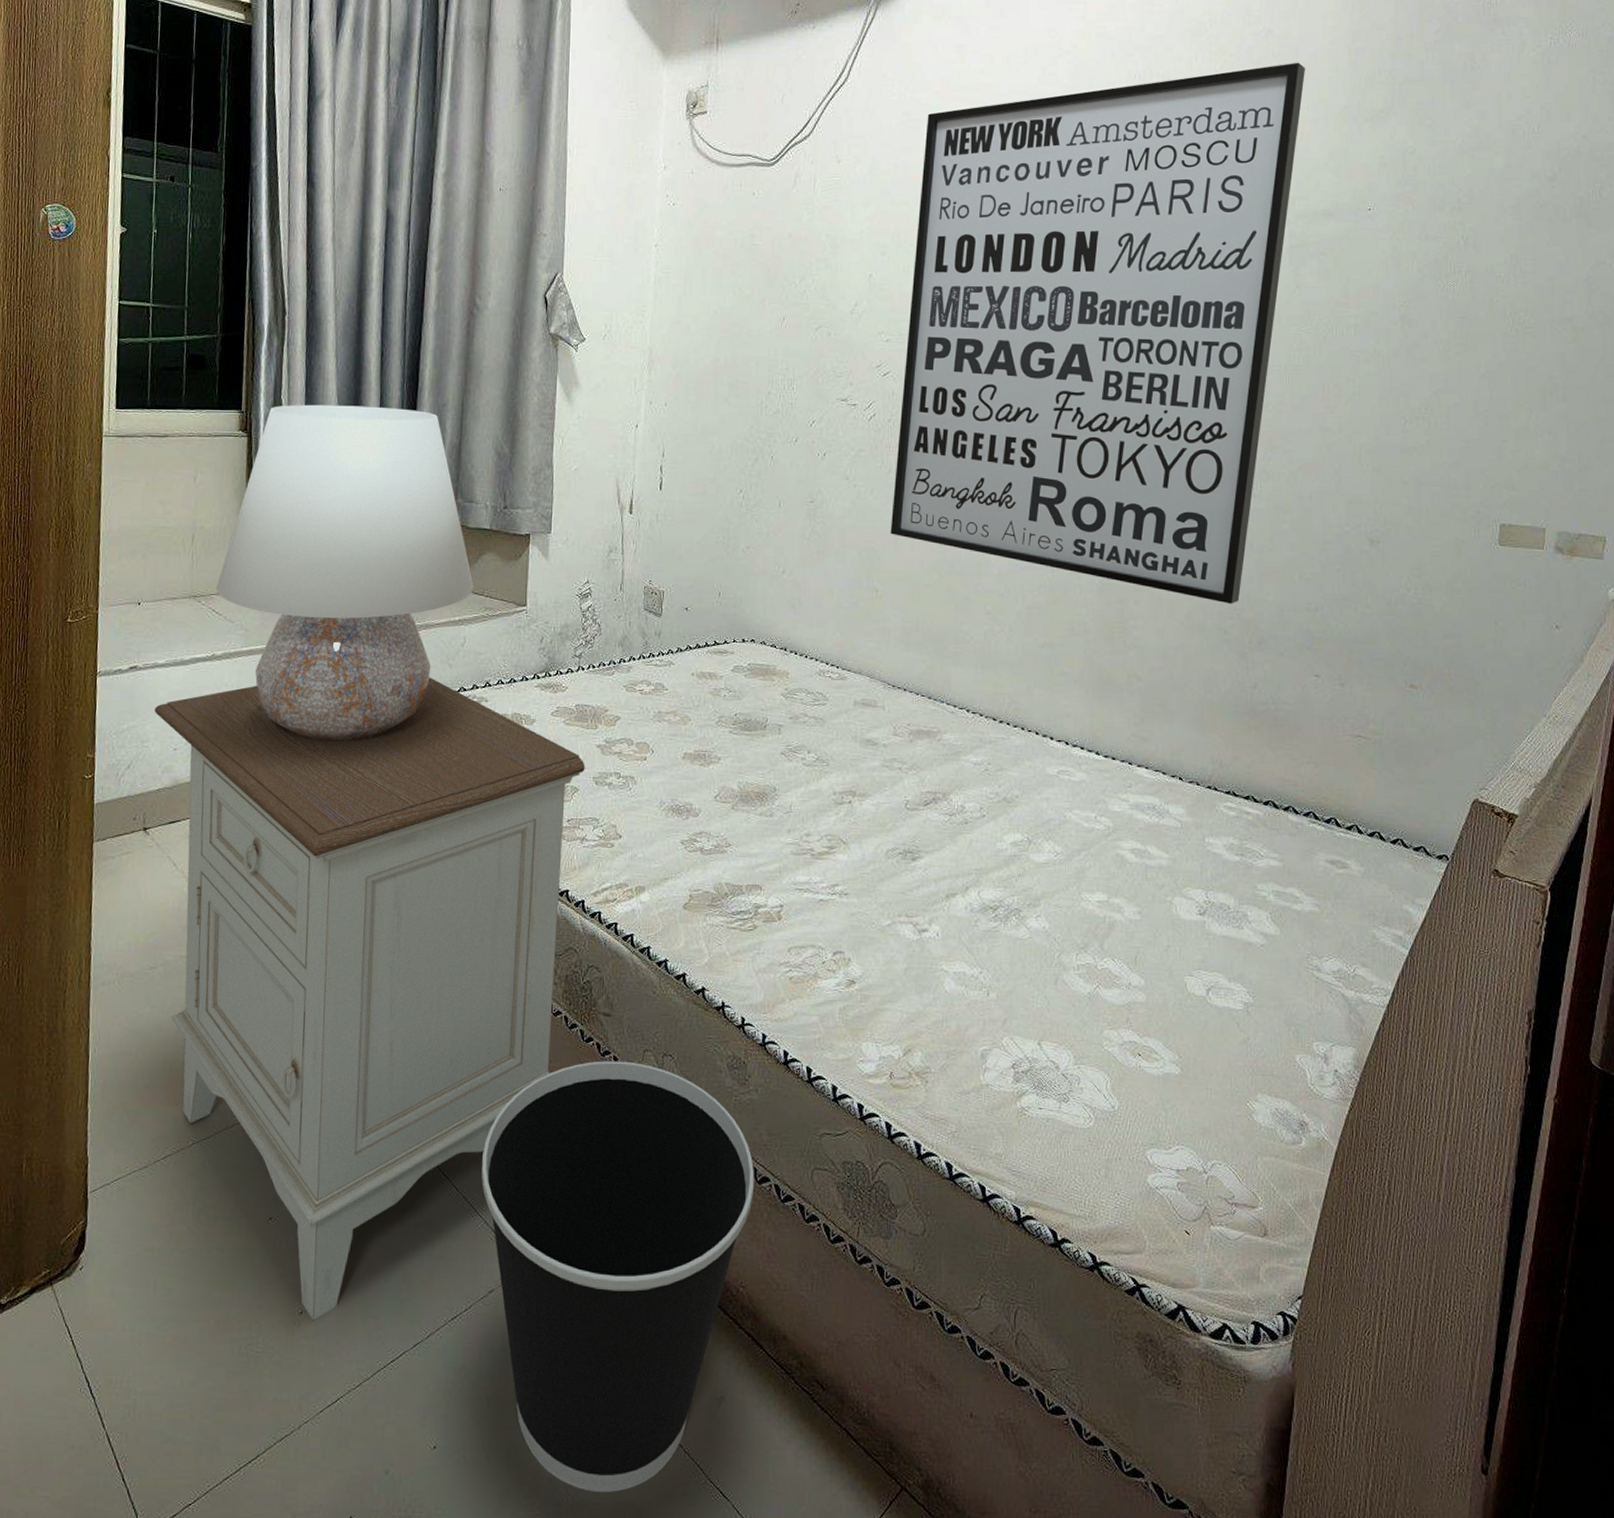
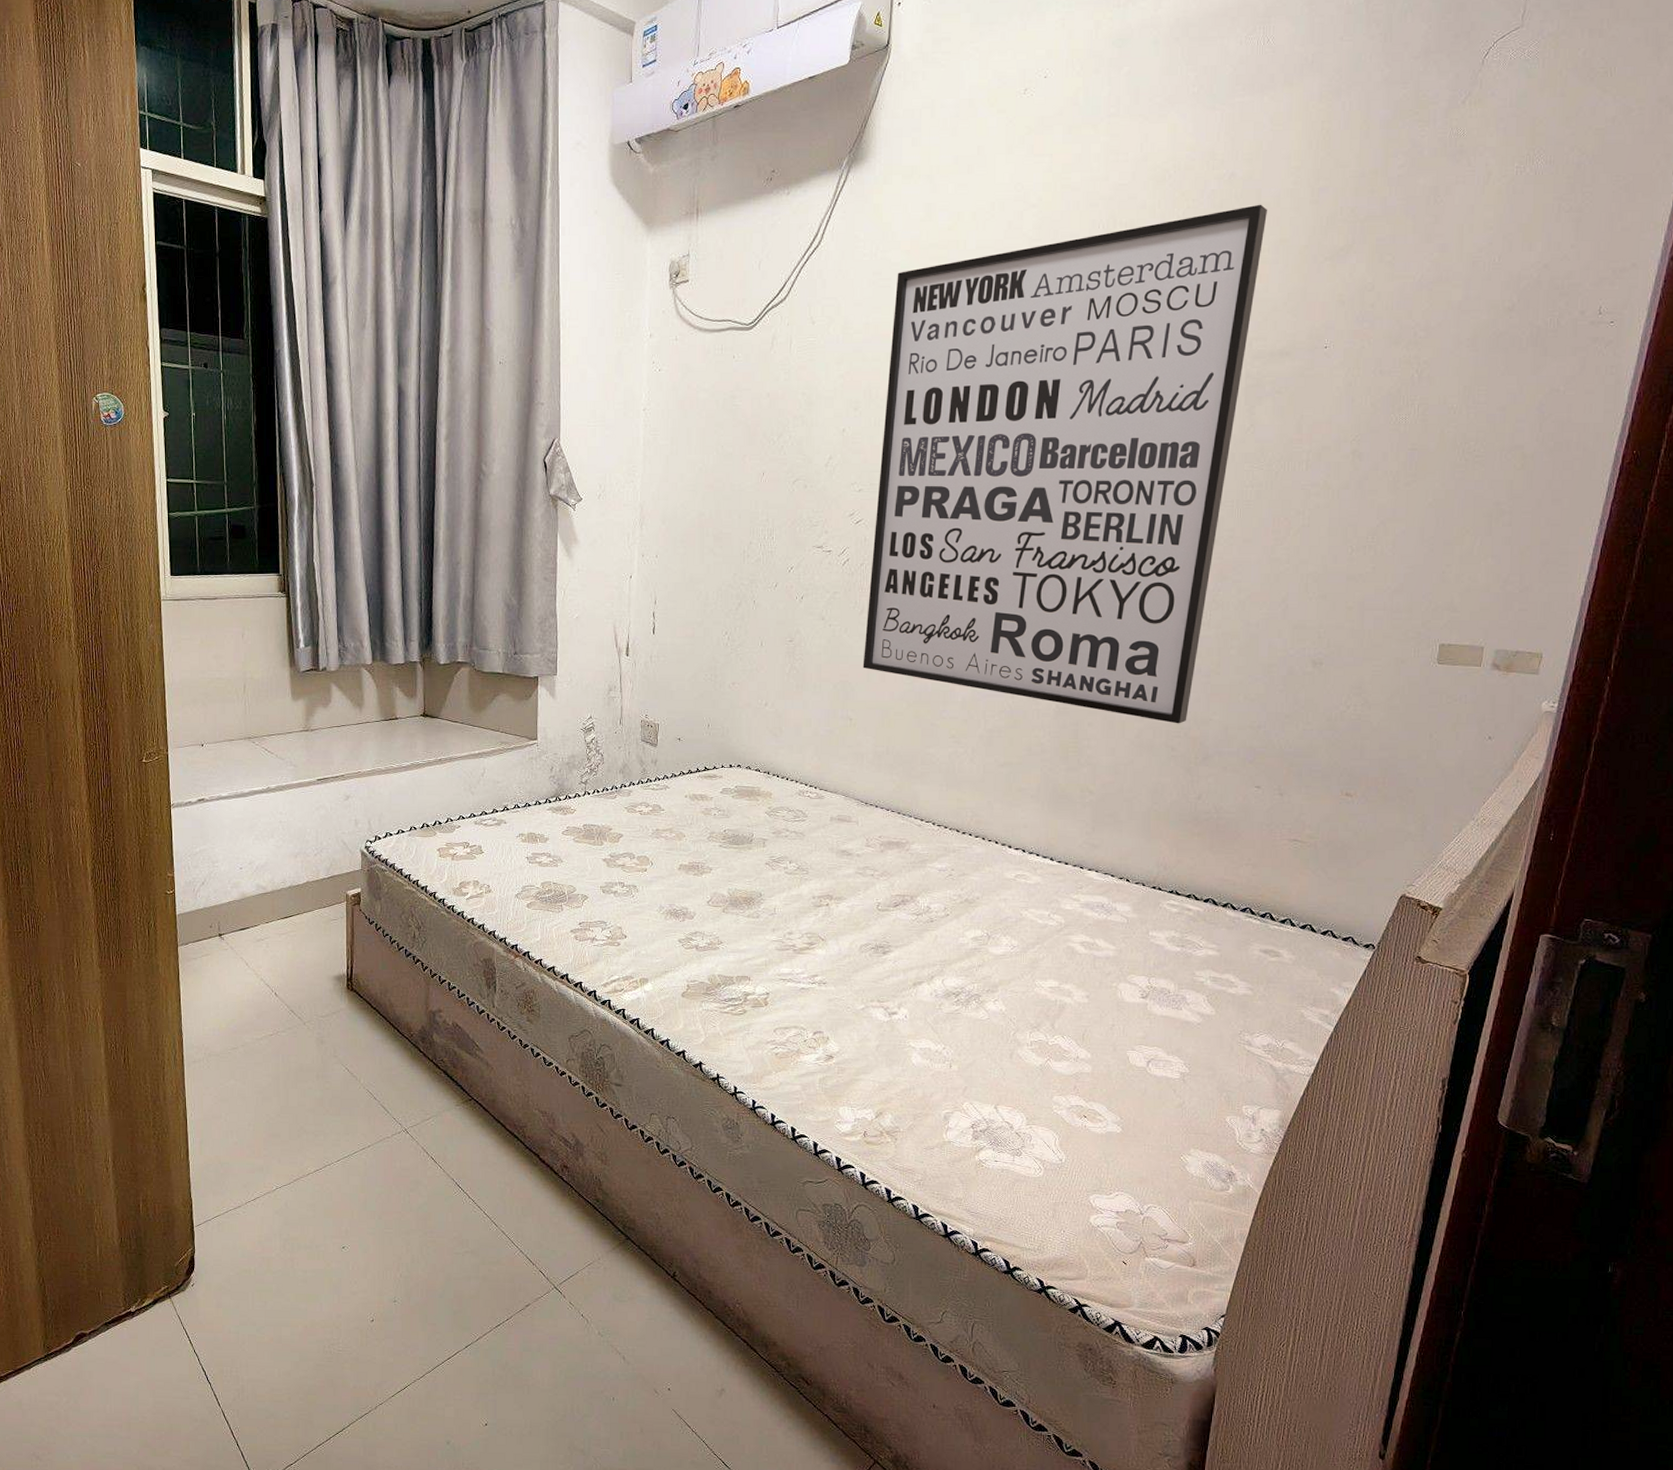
nightstand: present [154,677,585,1321] -> none [221,803,593,1327]
table lamp: present [216,404,474,742] -> none [267,566,490,860]
wastebasket: present [481,1060,754,1492] -> none [516,1122,747,1461]

